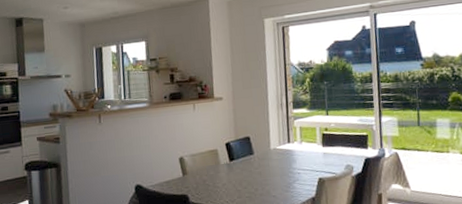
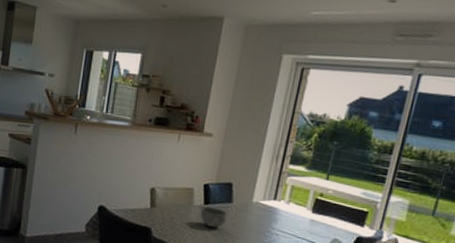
bowl: none [229,162,253,181] -> present [201,206,228,228]

